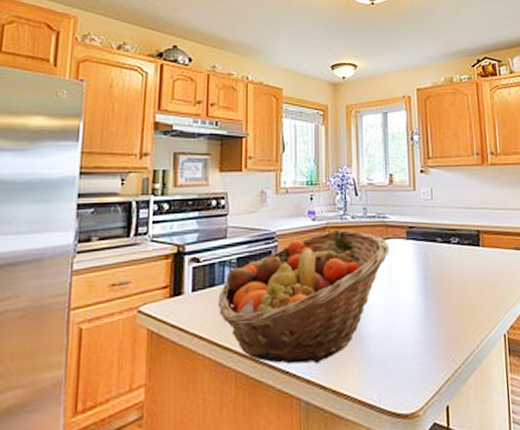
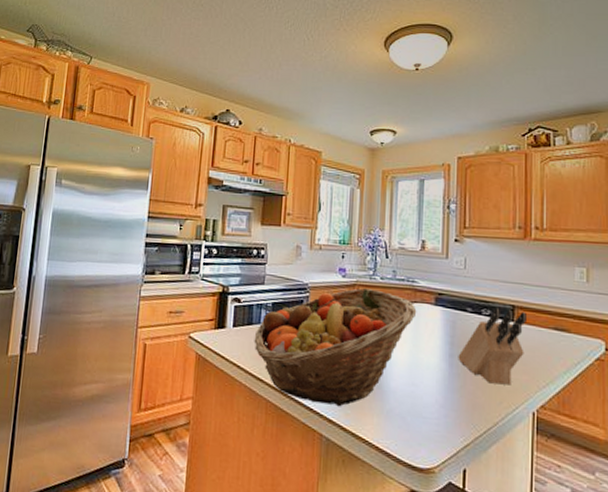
knife block: none [432,235,492,312] -> present [458,308,526,385]

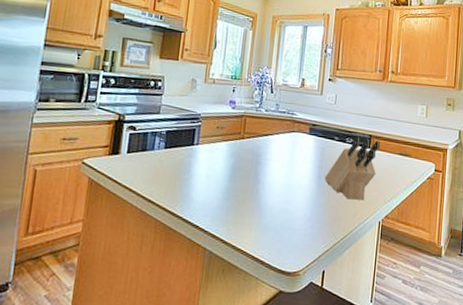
fruit basket: present [254,288,417,407] -> none [147,119,294,224]

